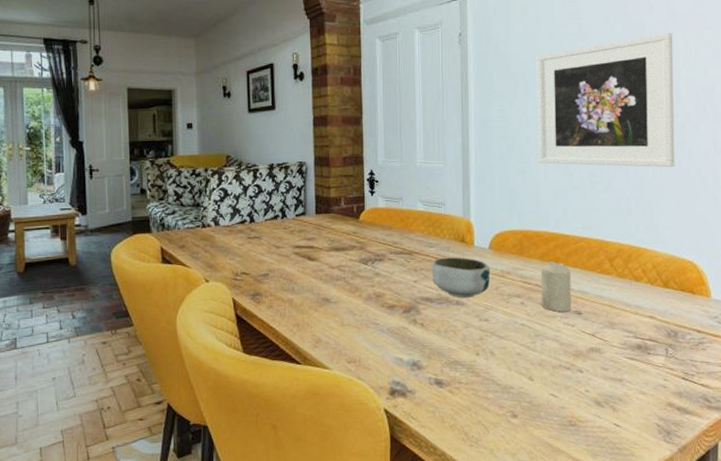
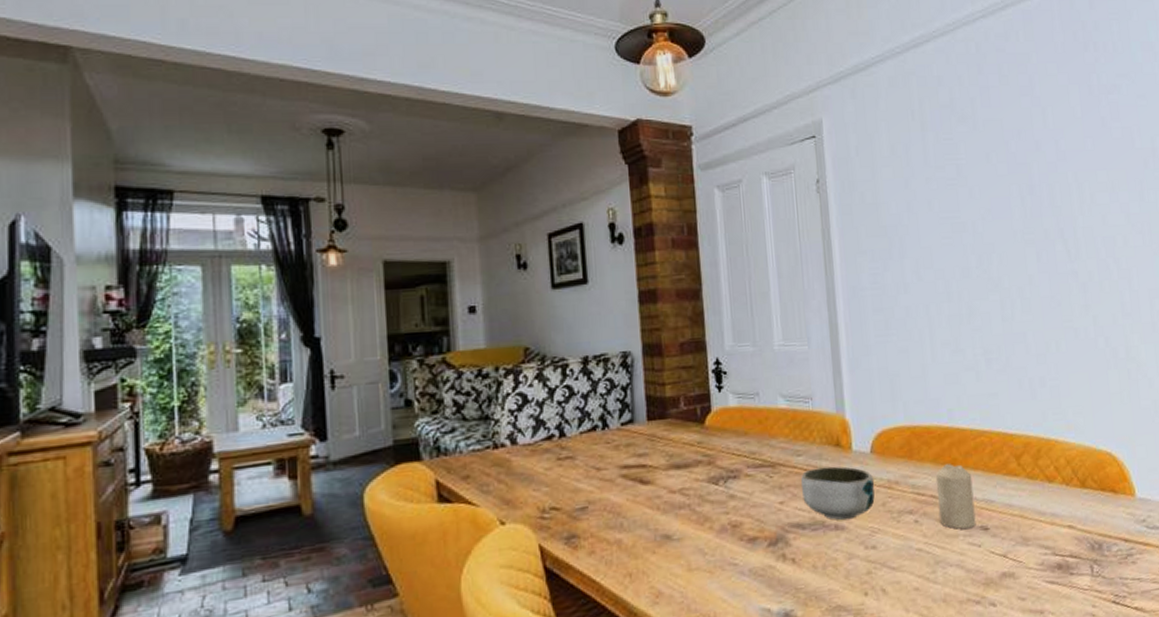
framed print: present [536,33,675,168] -> none [910,175,1081,340]

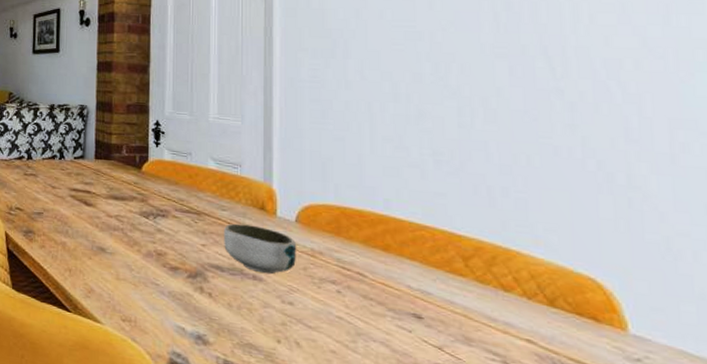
candle: present [935,464,976,529] -> none [364,248,408,312]

